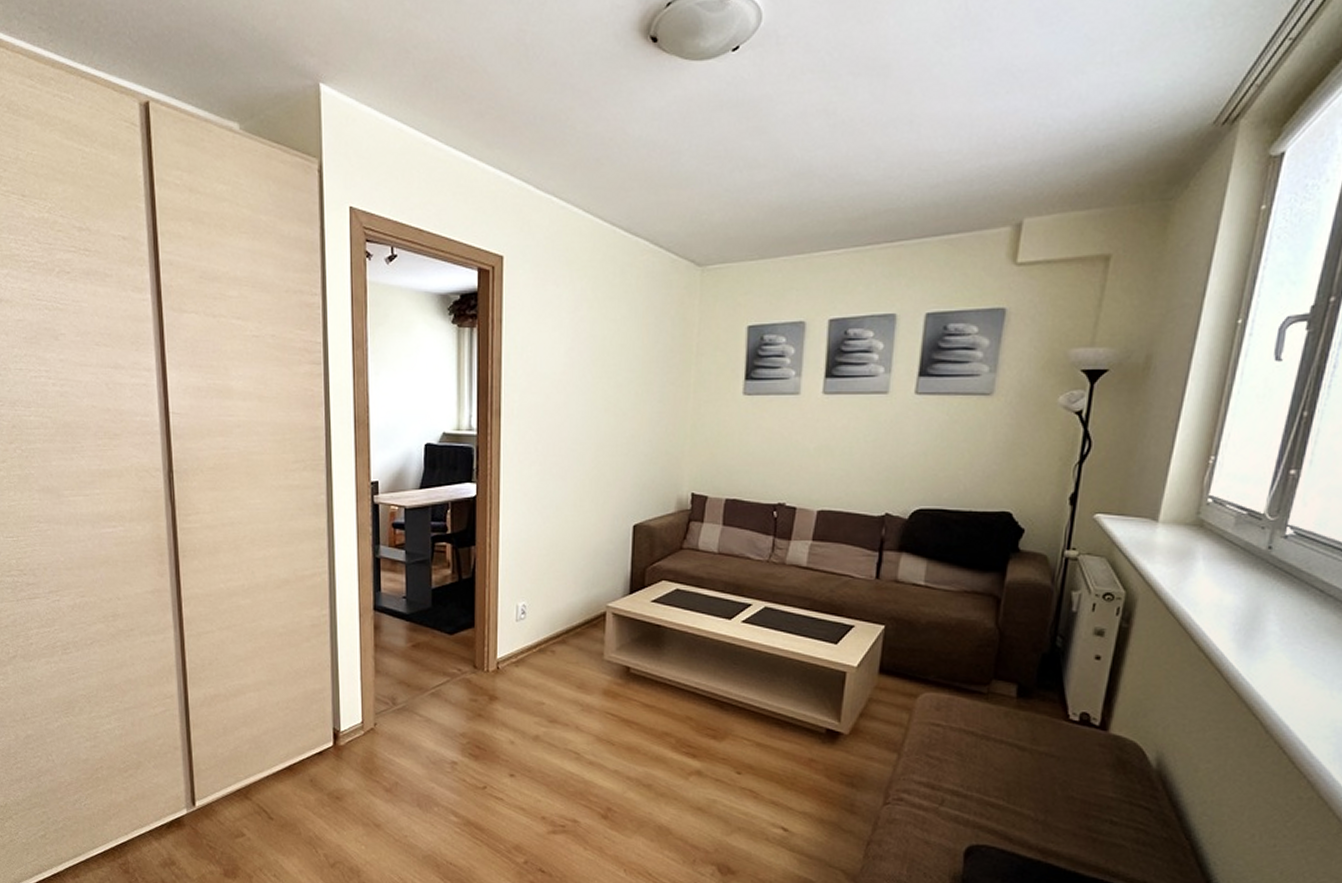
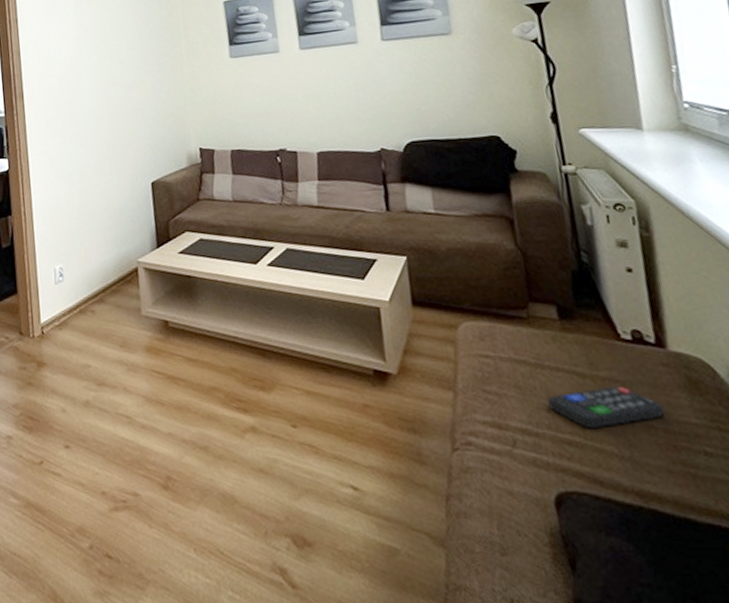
remote control: none [983,760,1088,795] -> present [547,385,665,429]

